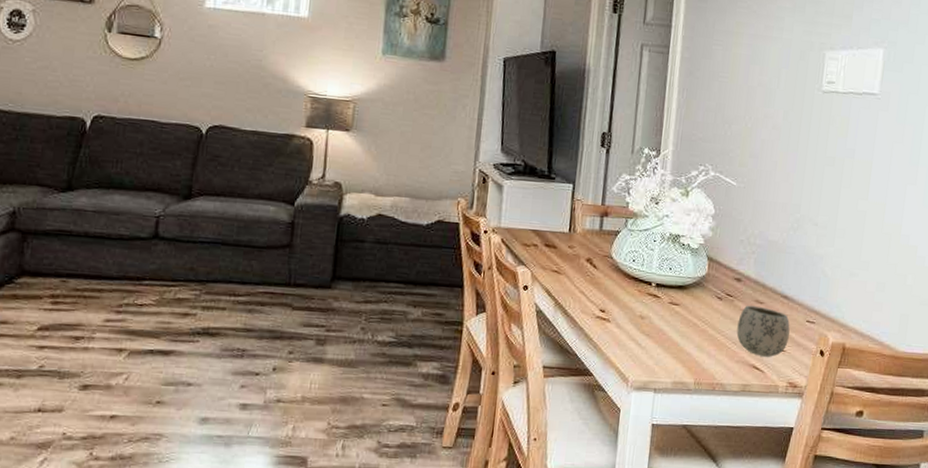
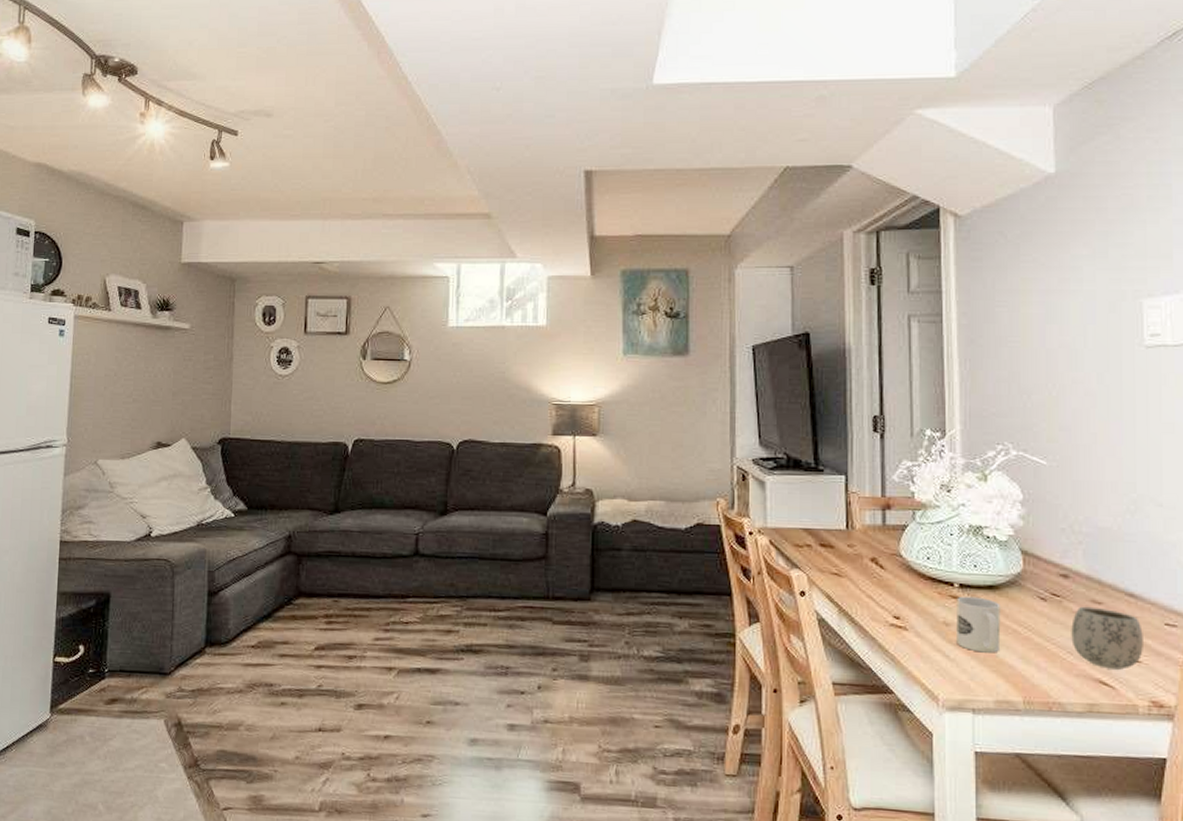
mug: none [648,294,687,343] -> present [957,596,1001,653]

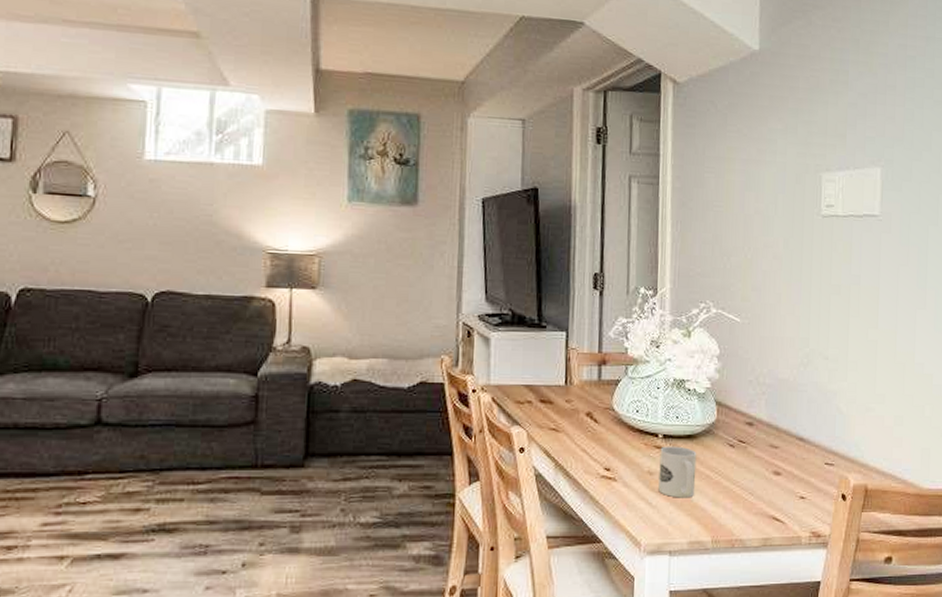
mug: present [1071,606,1143,670] -> none [752,451,808,506]

